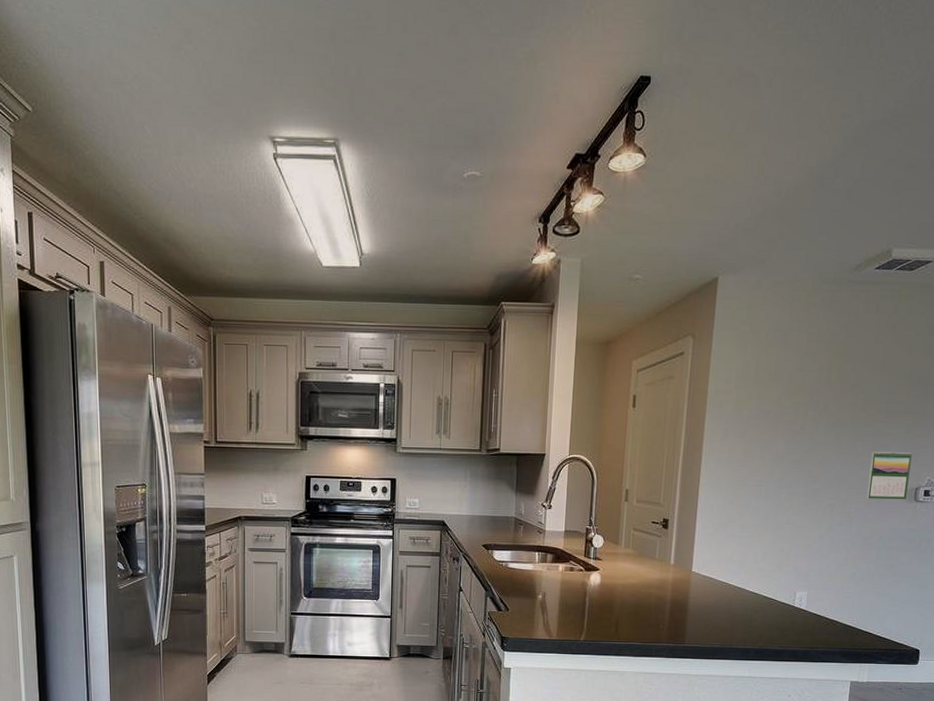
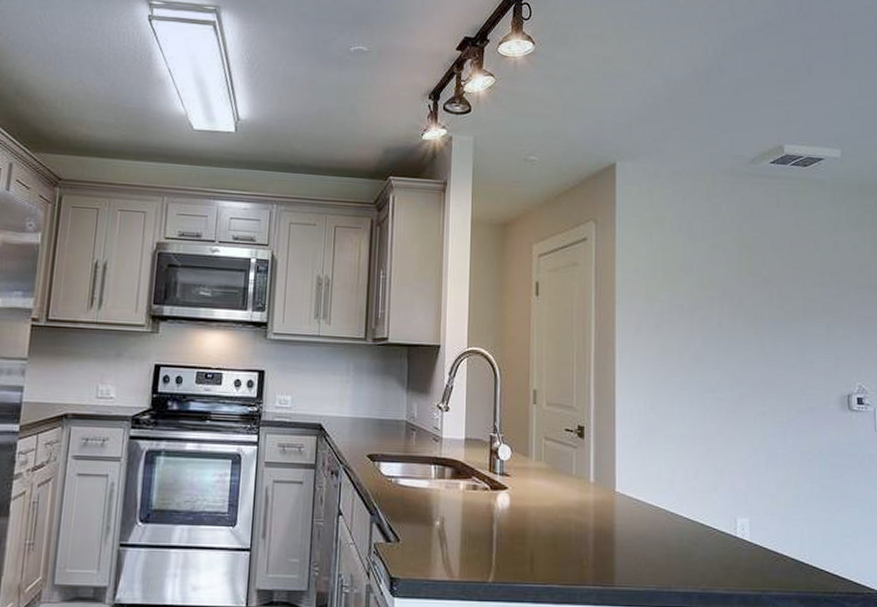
calendar: present [866,451,912,500] -> none [796,353,840,409]

